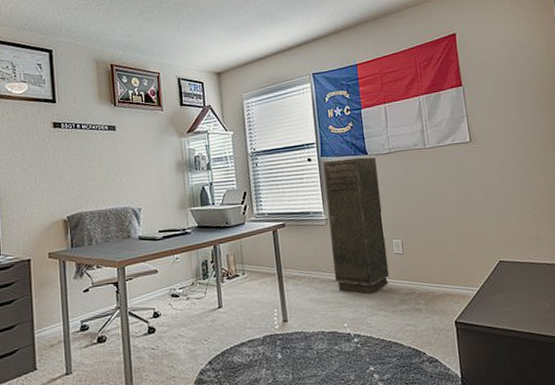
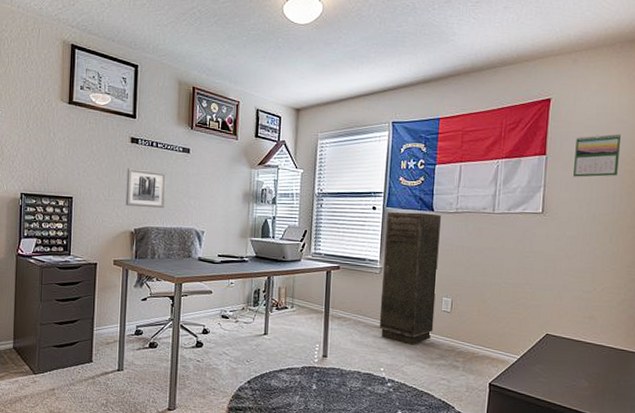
wall art: none [52,153,97,193] -> present [125,168,166,209]
calendar: none [486,57,531,103] -> present [573,133,621,177]

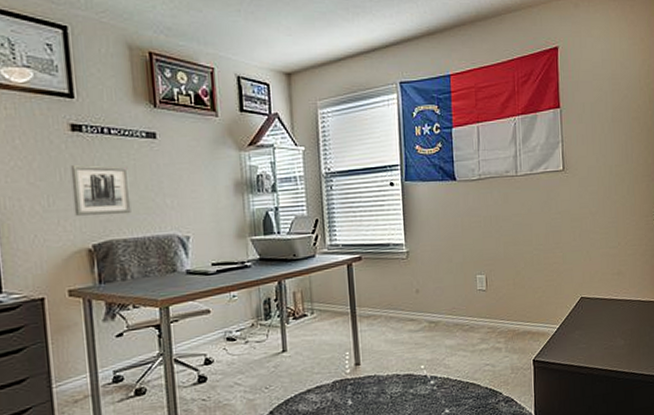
storage cabinet: present [379,211,441,345] -> none [407,183,471,334]
calendar: present [573,133,621,177] -> none [586,80,627,129]

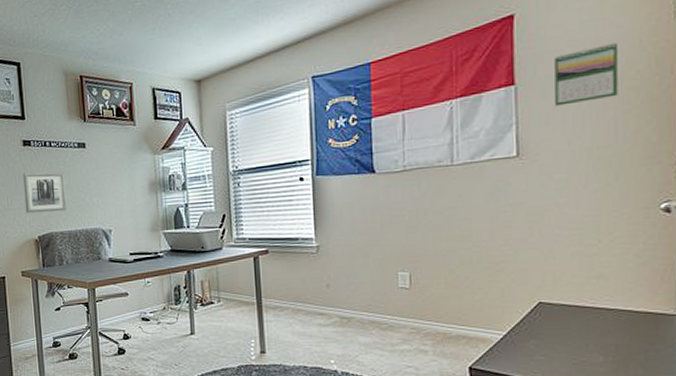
calendar: none [586,80,627,129] -> present [554,42,618,106]

